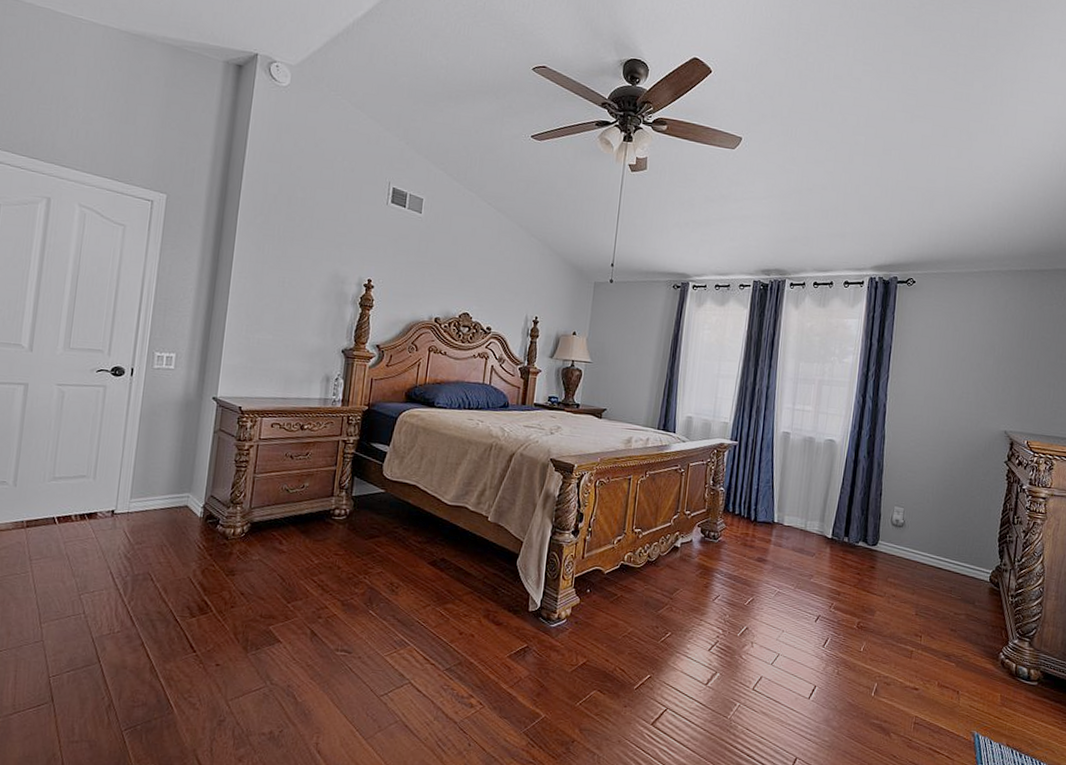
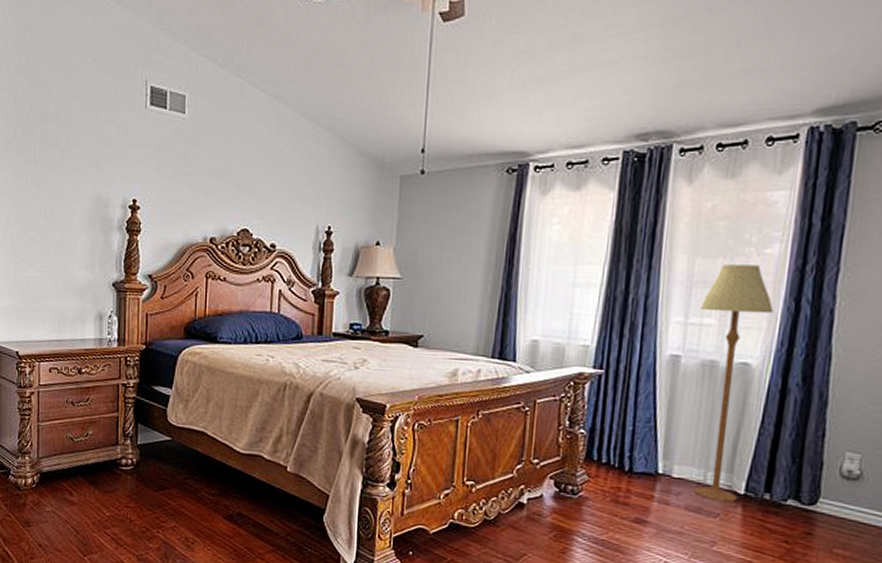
floor lamp: none [797,367,849,544] -> present [693,264,774,502]

